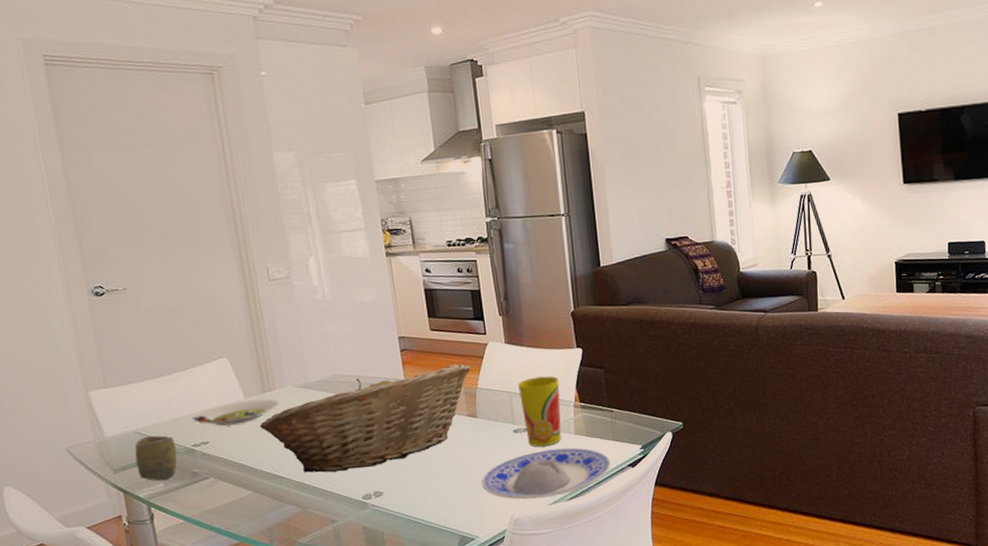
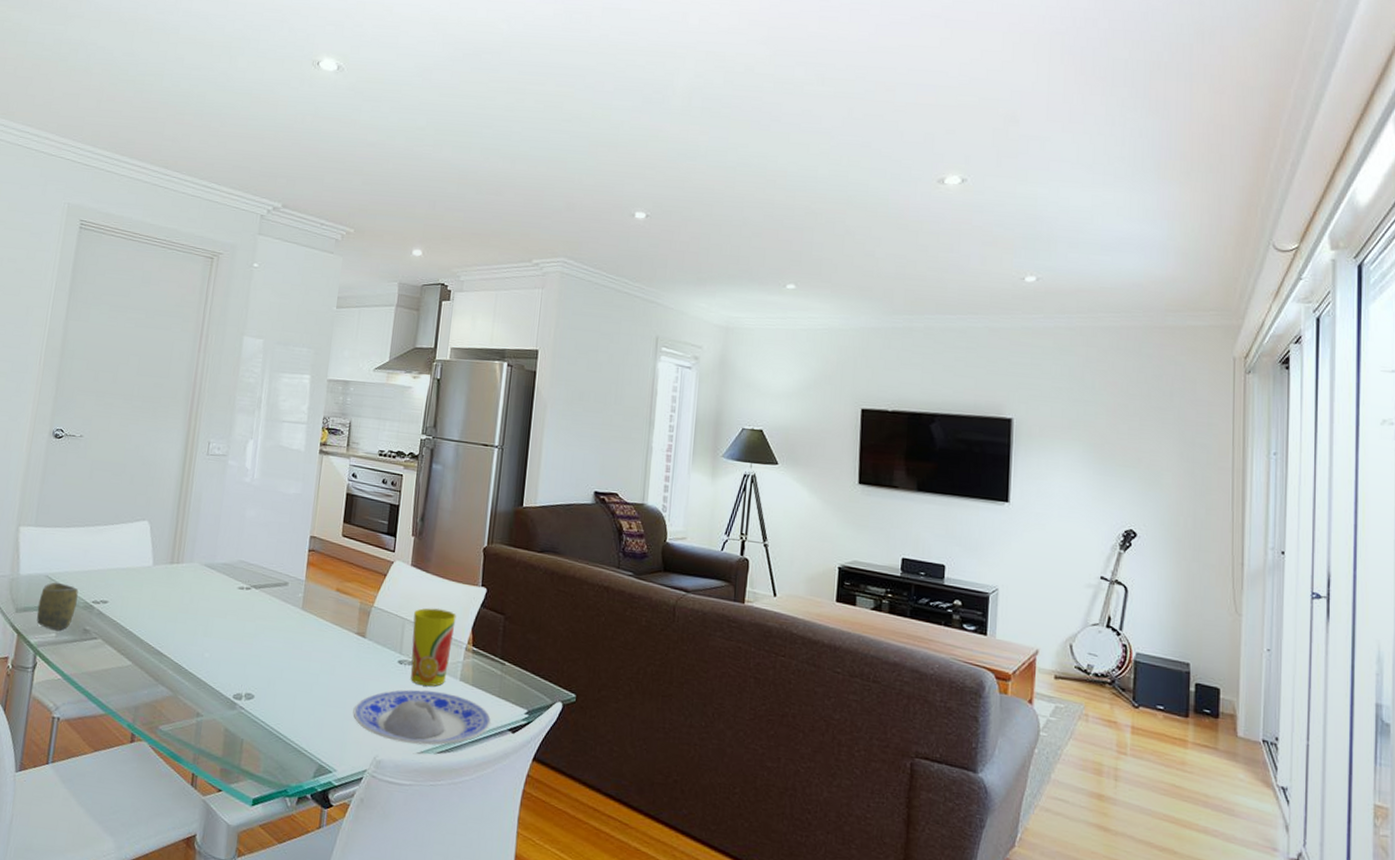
salad plate: present [192,399,279,426] -> none [100,567,182,590]
fruit basket: present [260,364,471,473] -> none [158,569,372,665]

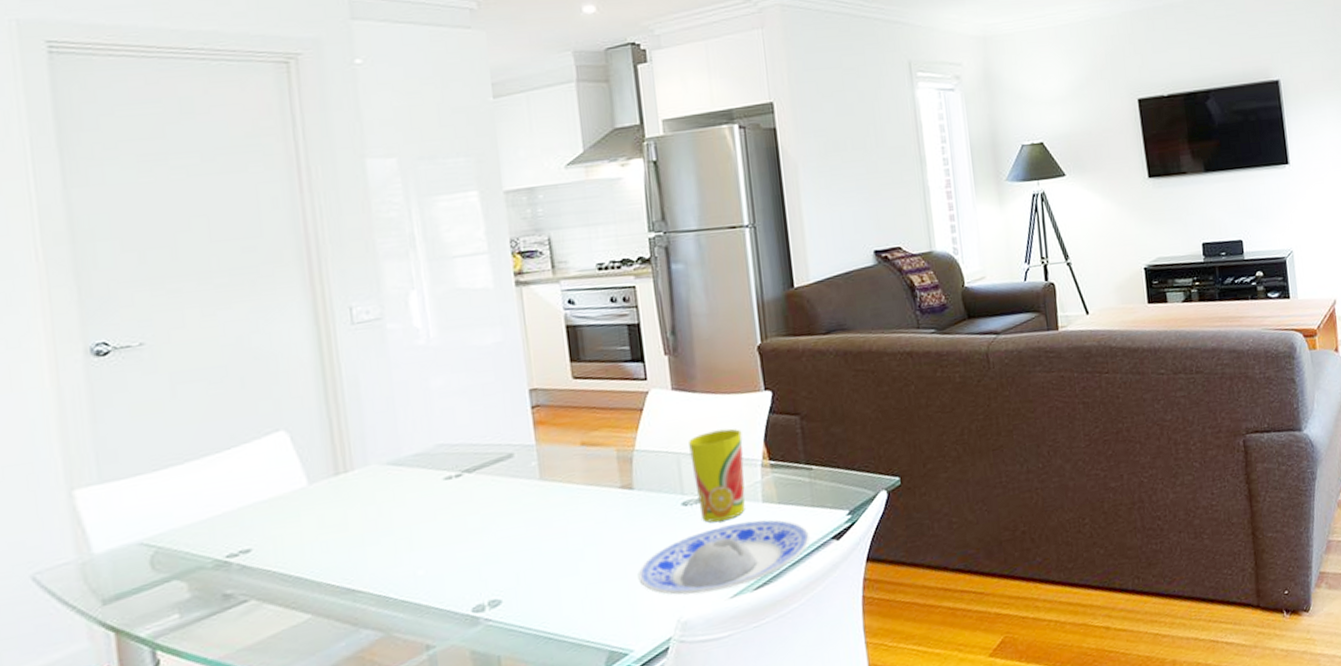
cup: present [36,582,79,630] -> none [137,545,202,612]

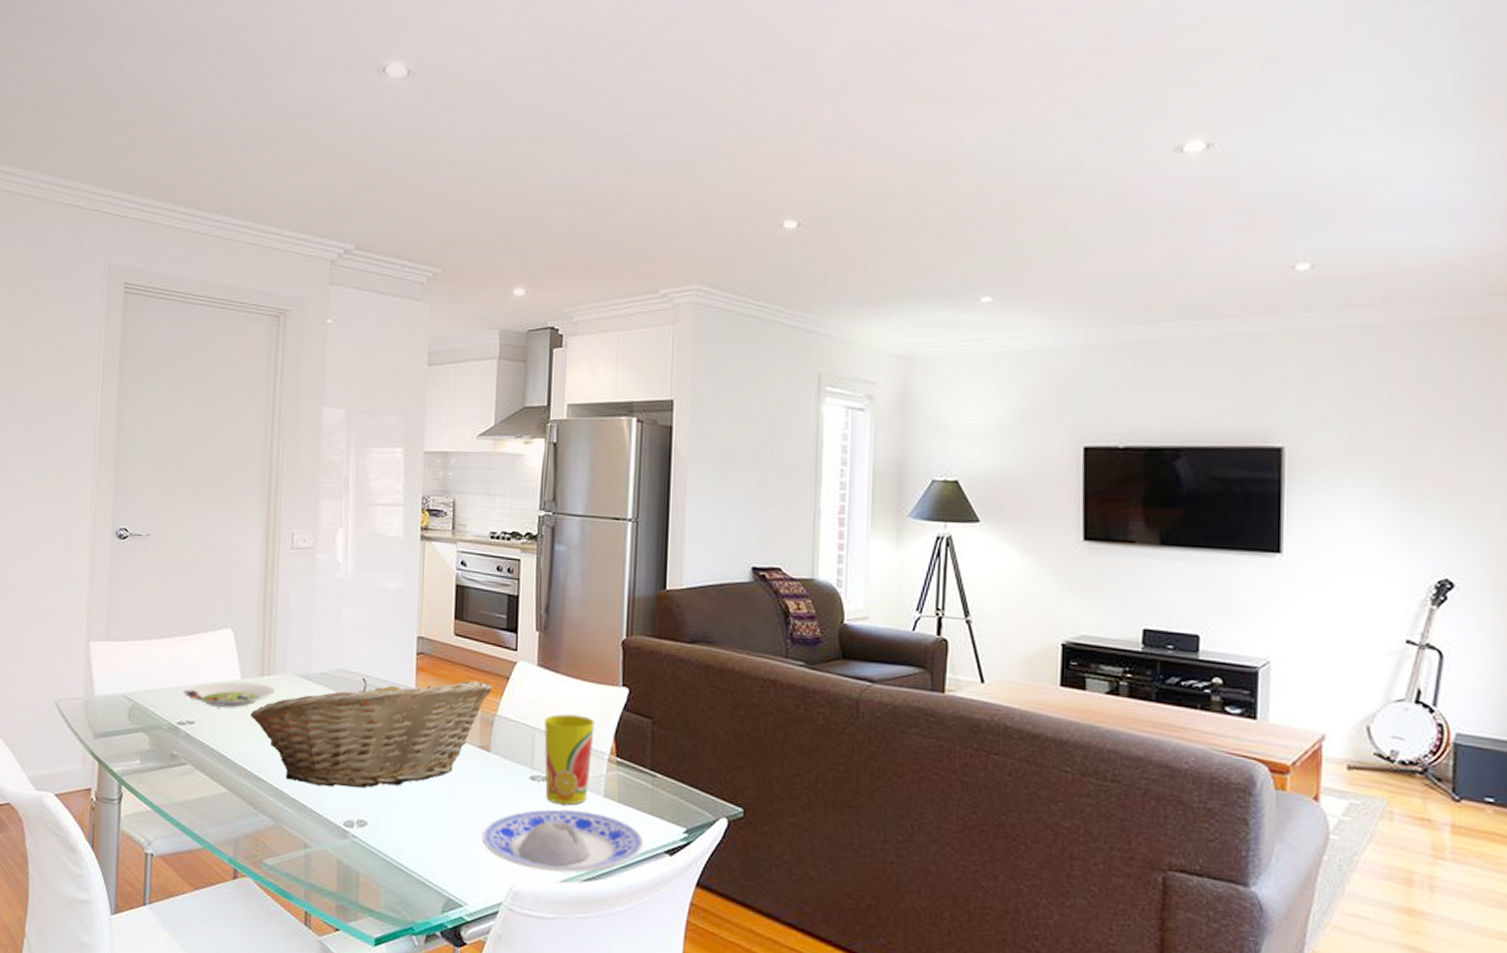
salad plate: none [228,483,358,526] -> present [183,681,275,707]
fruit basket: none [328,420,627,583] -> present [250,677,493,788]

